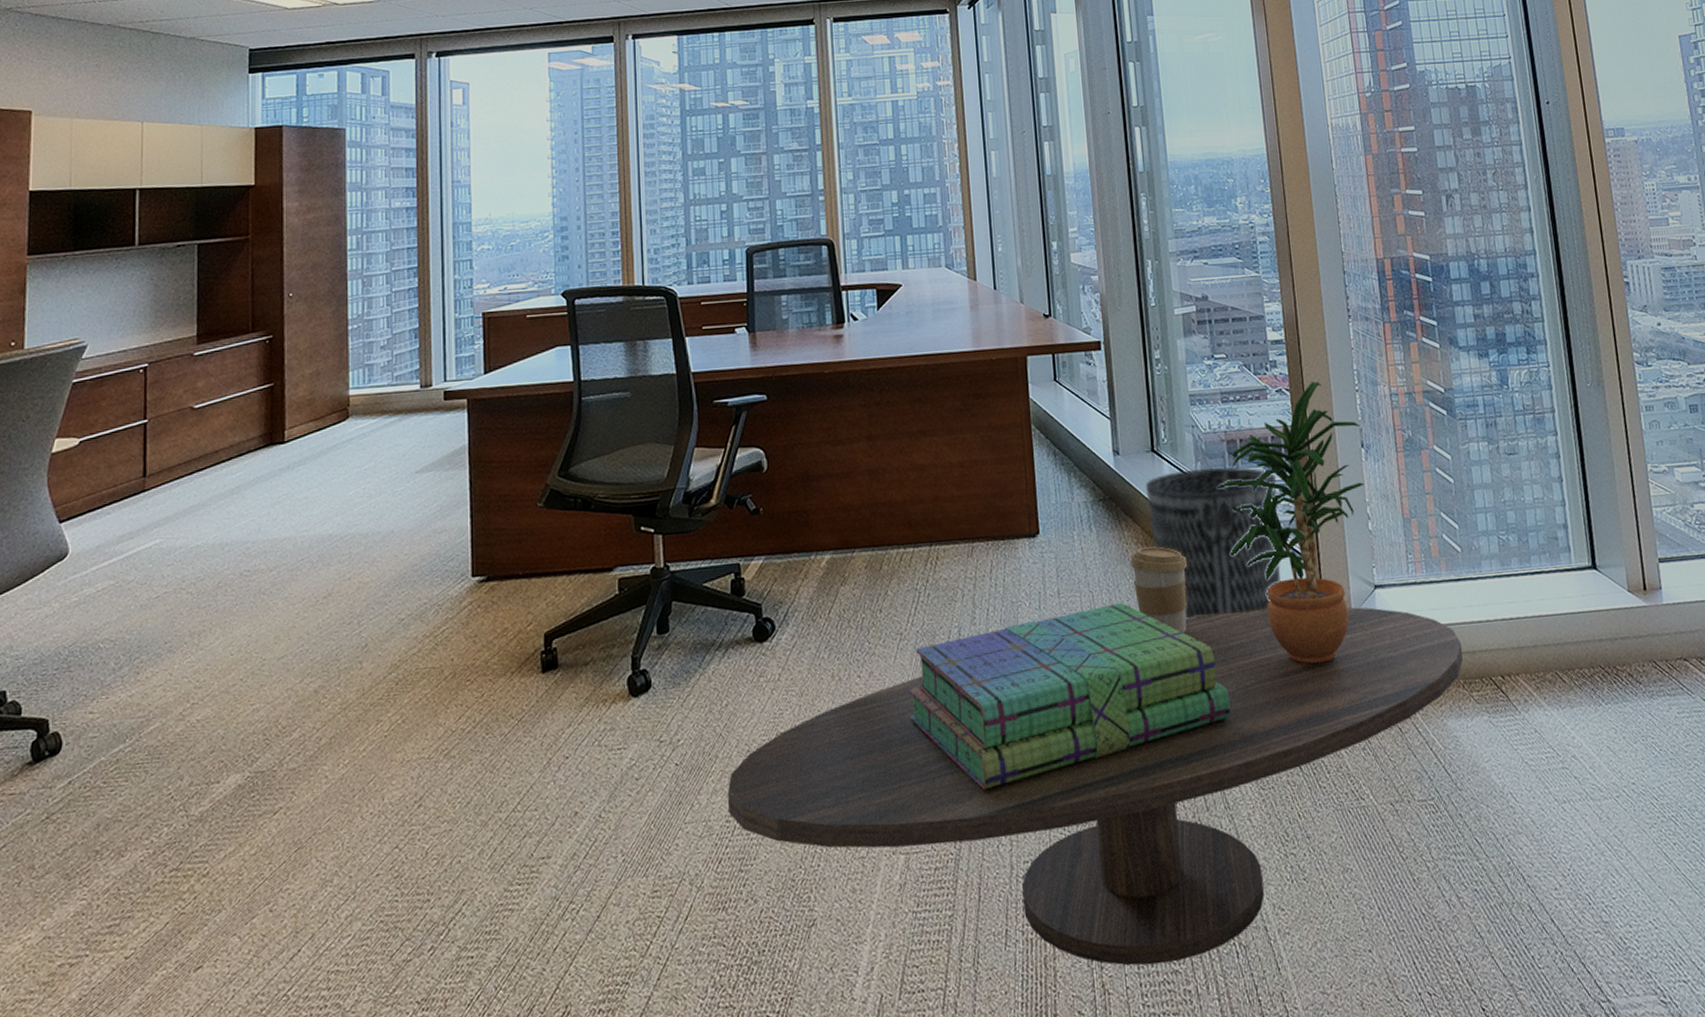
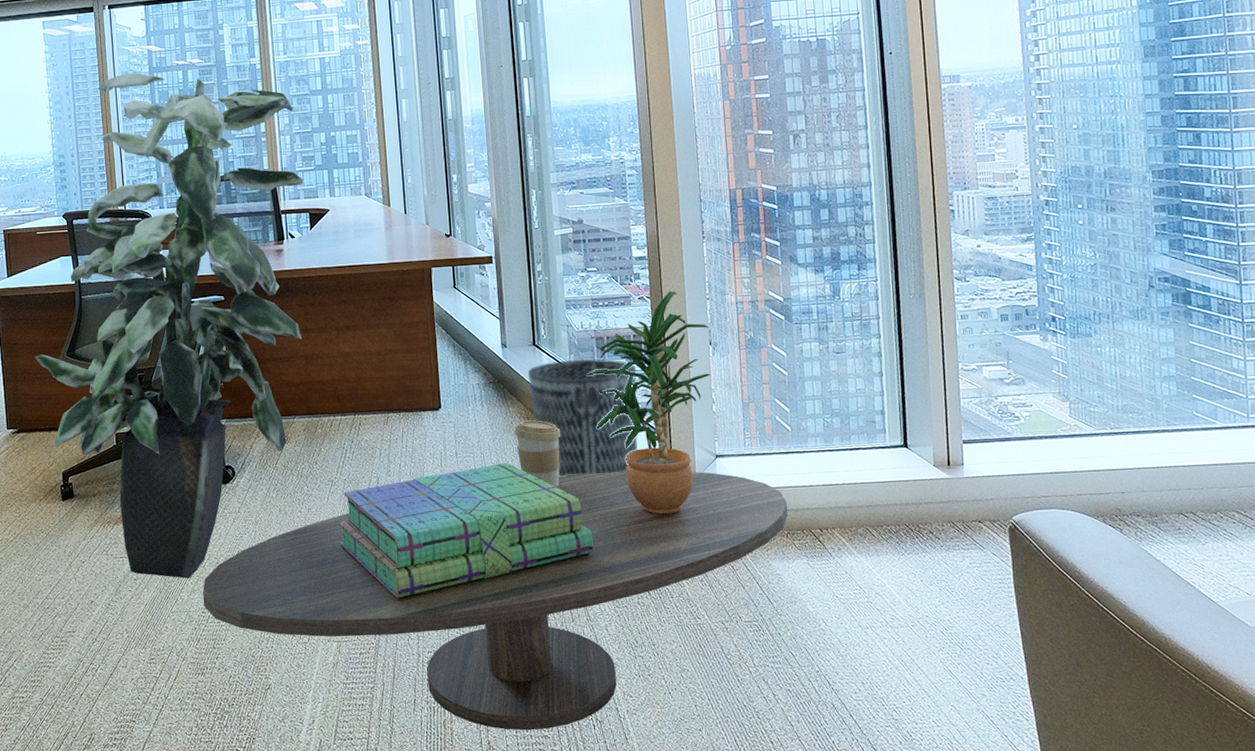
indoor plant: none [515,116,870,775] -> present [34,73,304,579]

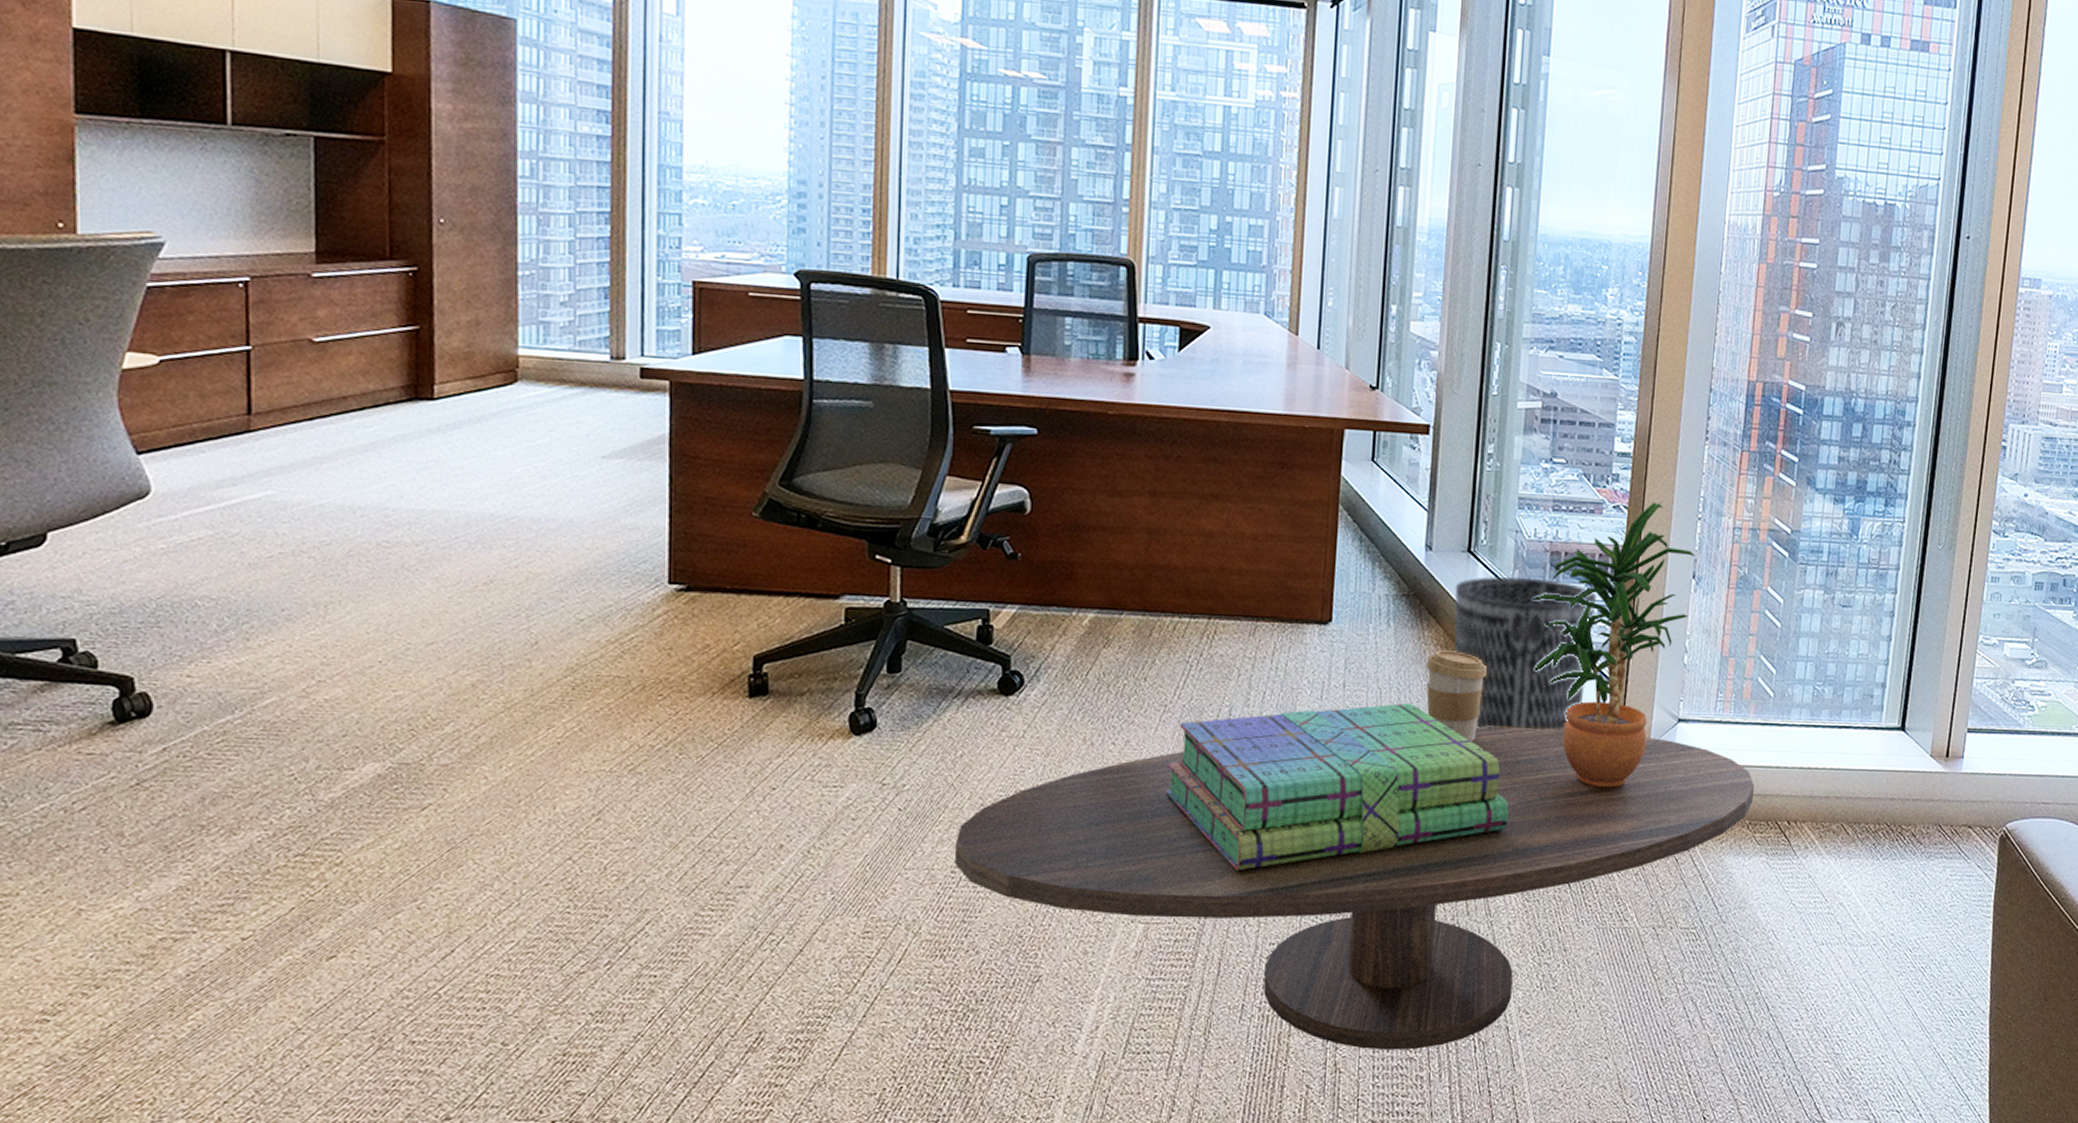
indoor plant: present [34,73,304,579] -> none [725,74,1178,823]

